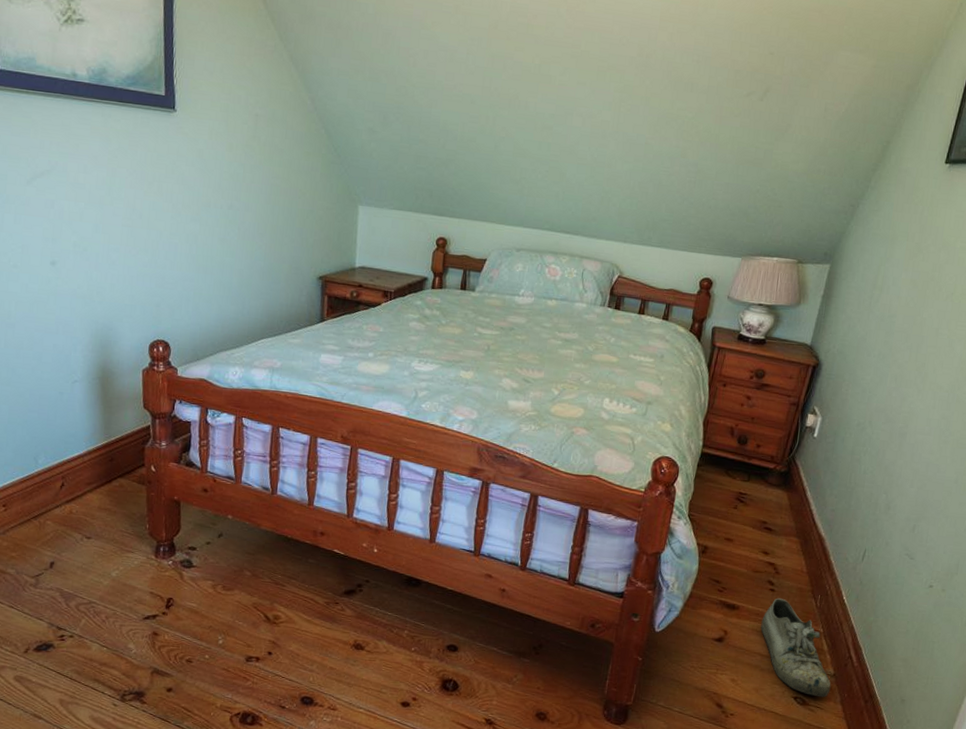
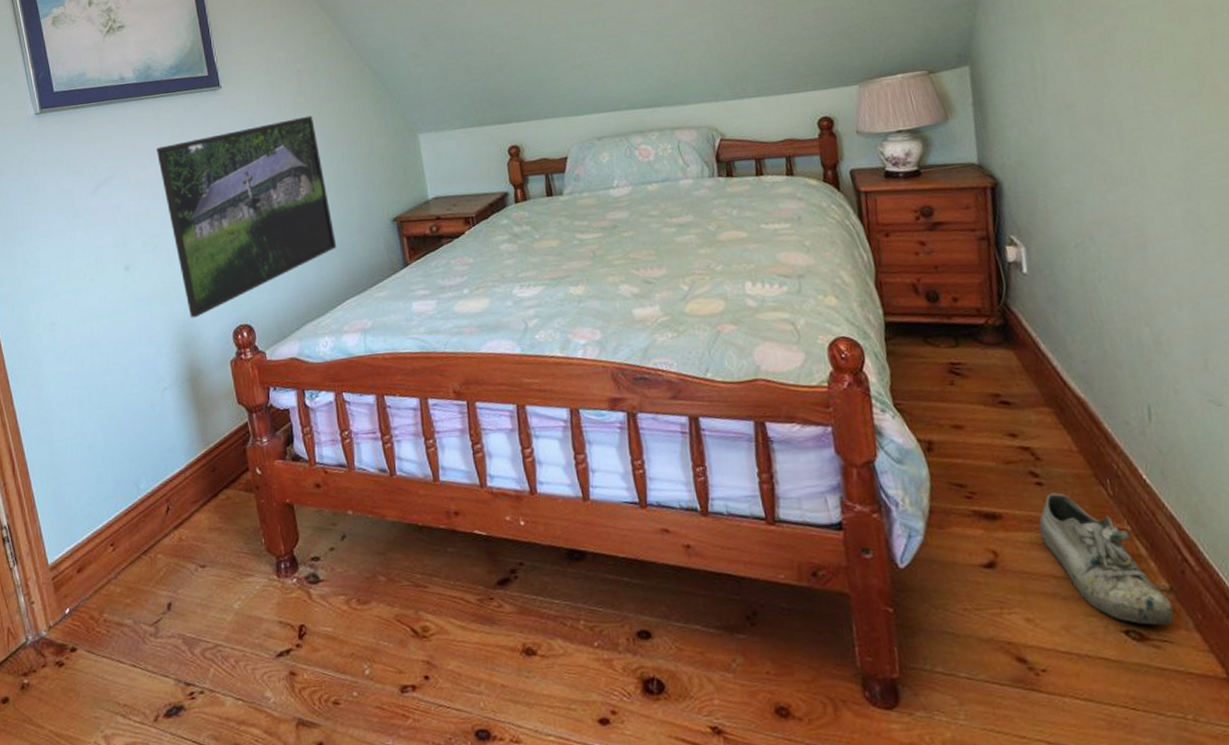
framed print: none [99,154,263,324] -> present [156,115,337,318]

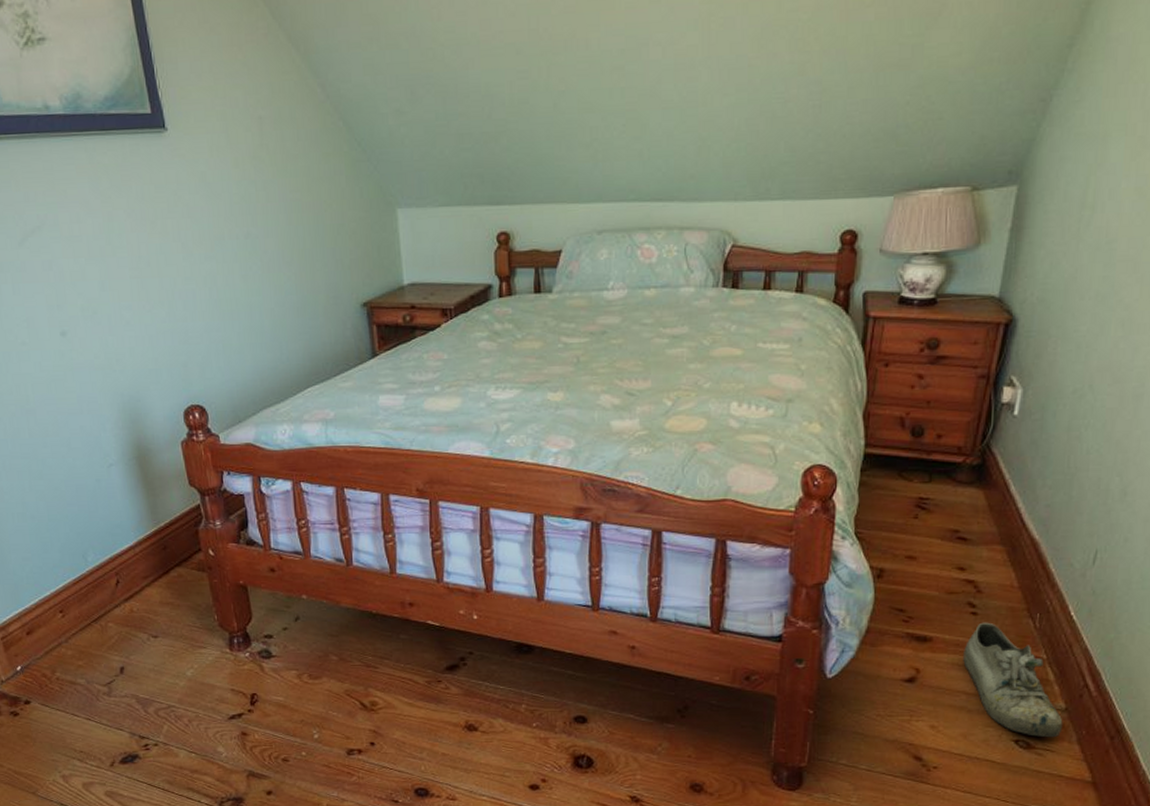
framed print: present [156,115,337,318] -> none [91,174,299,394]

